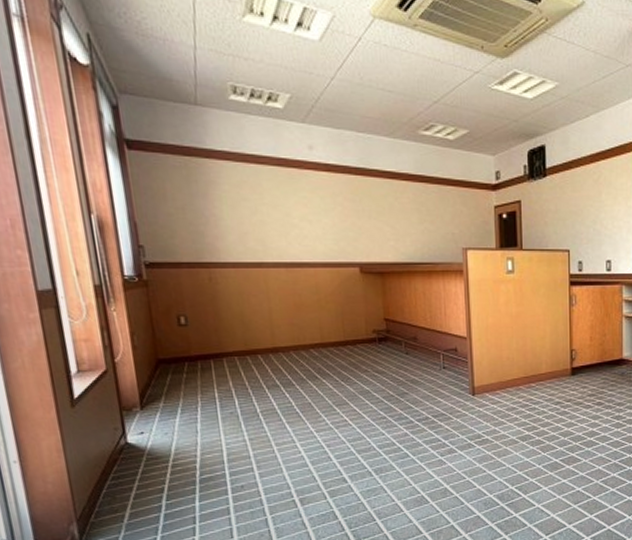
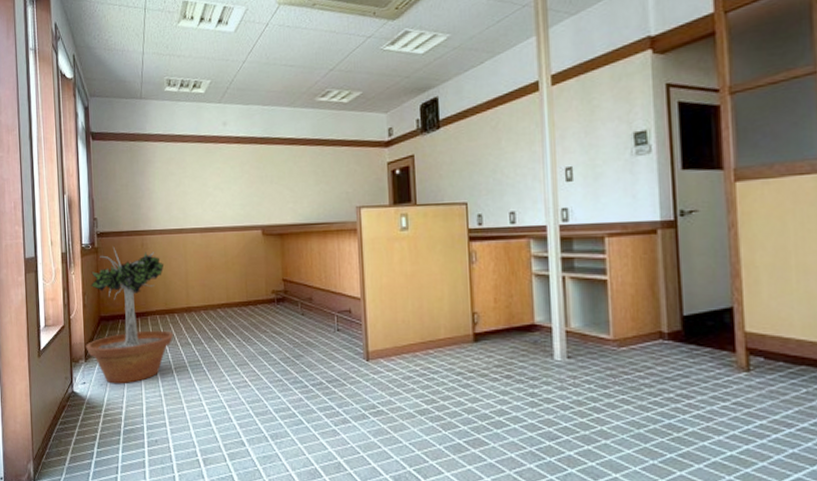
potted tree: none [140,281,257,432] -> present [86,248,173,384]

